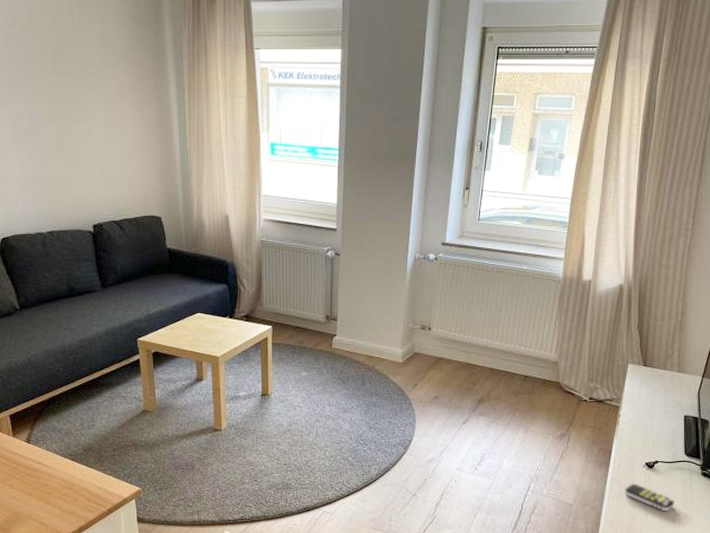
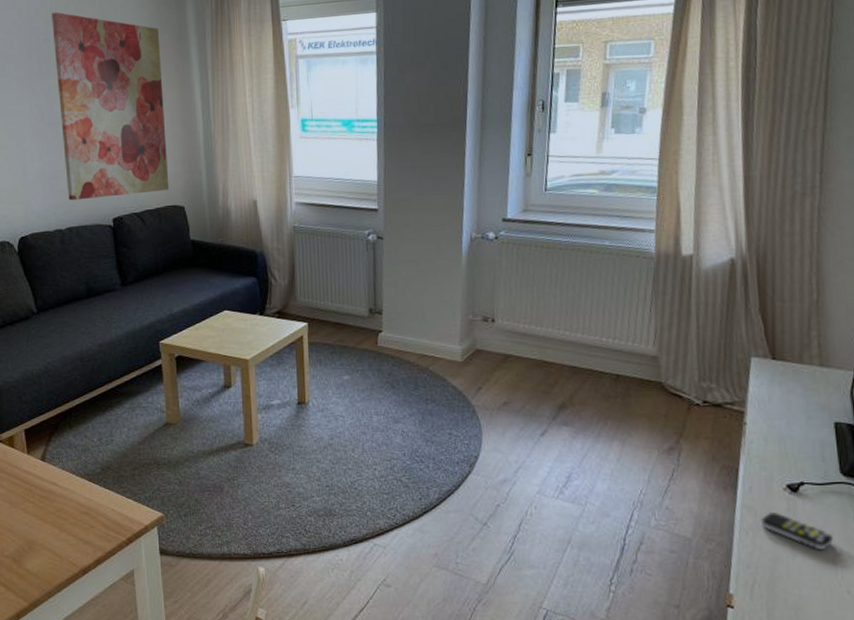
wall art: none [30,20,147,206] -> present [52,12,169,201]

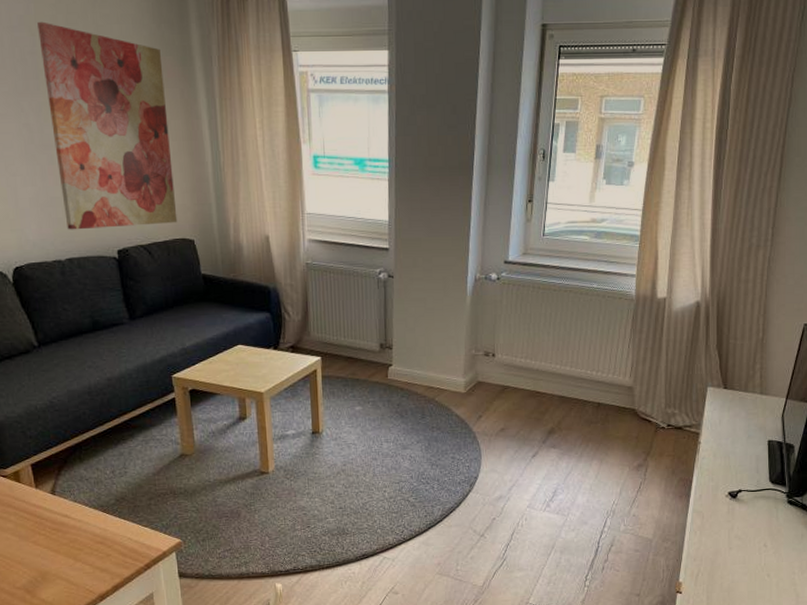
remote control: present [760,511,833,549] -> none [706,514,760,543]

